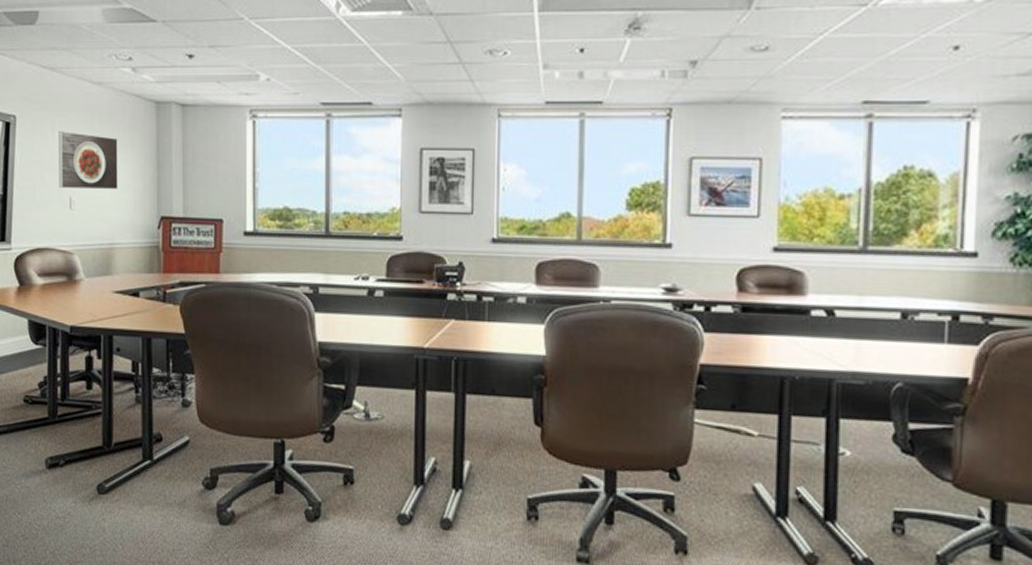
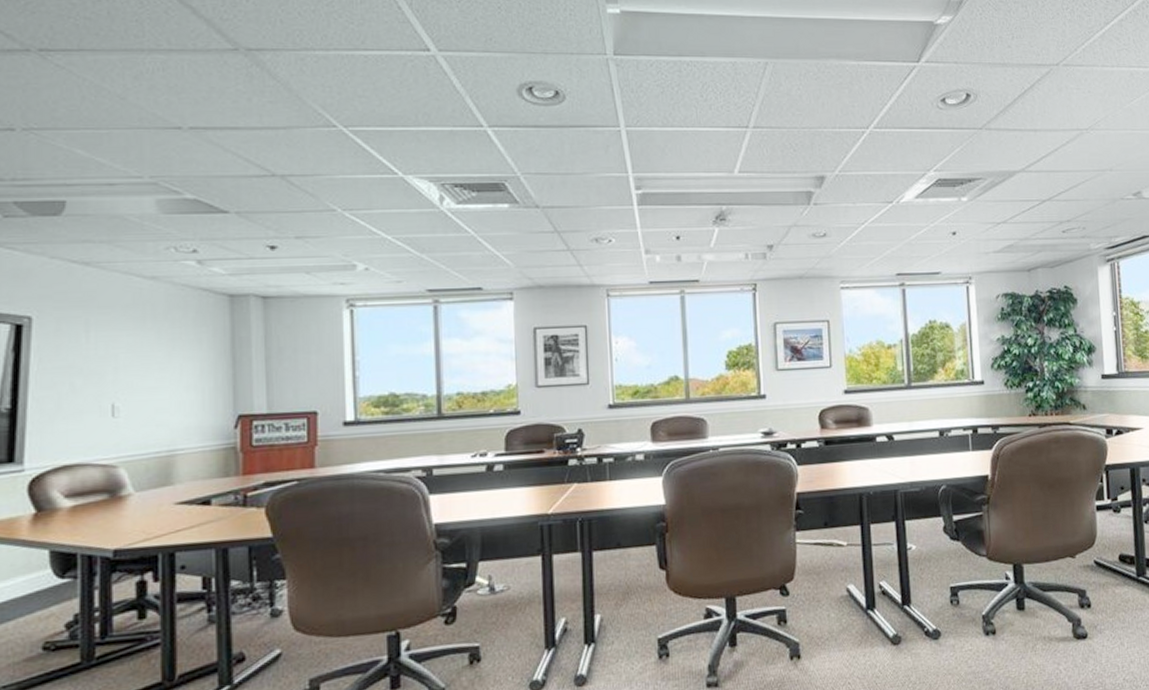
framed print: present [58,131,118,190] -> none [95,331,180,395]

